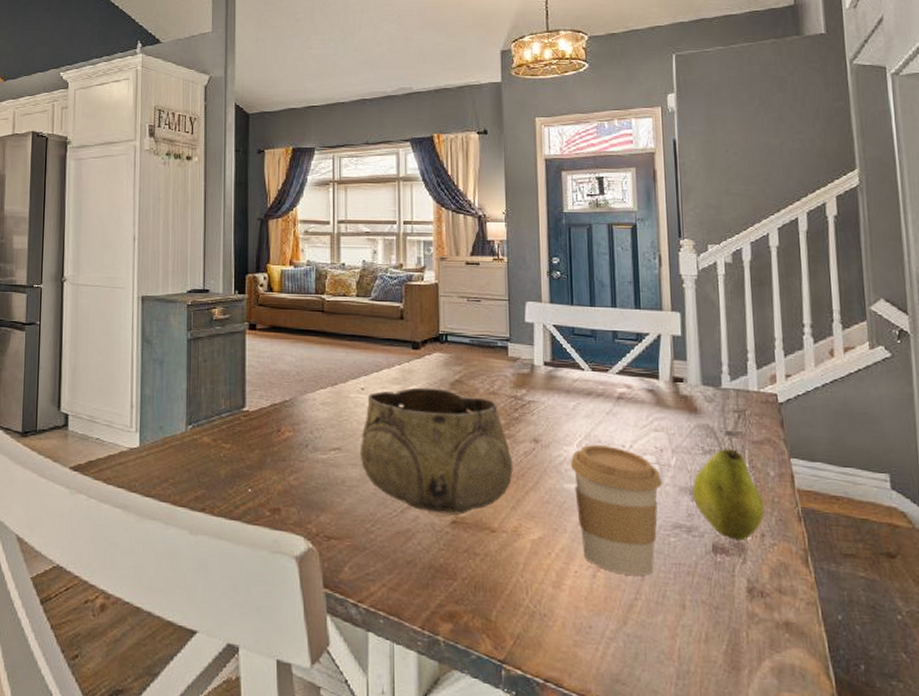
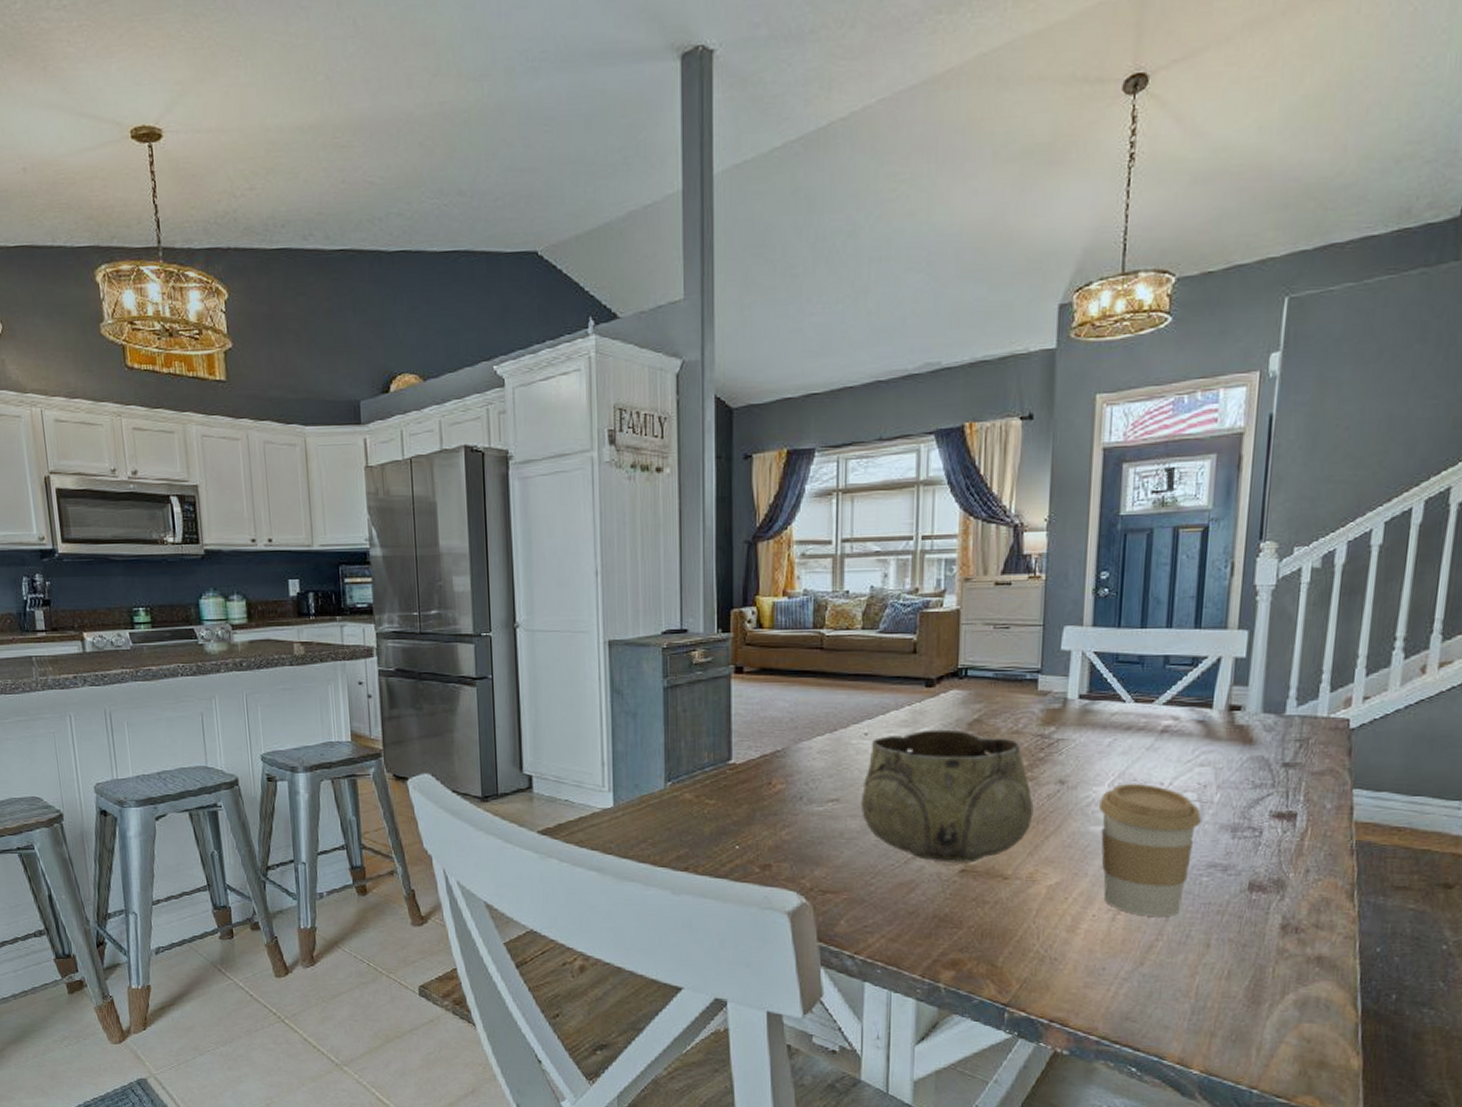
fruit: present [692,449,765,541] -> none [1233,782,1315,878]

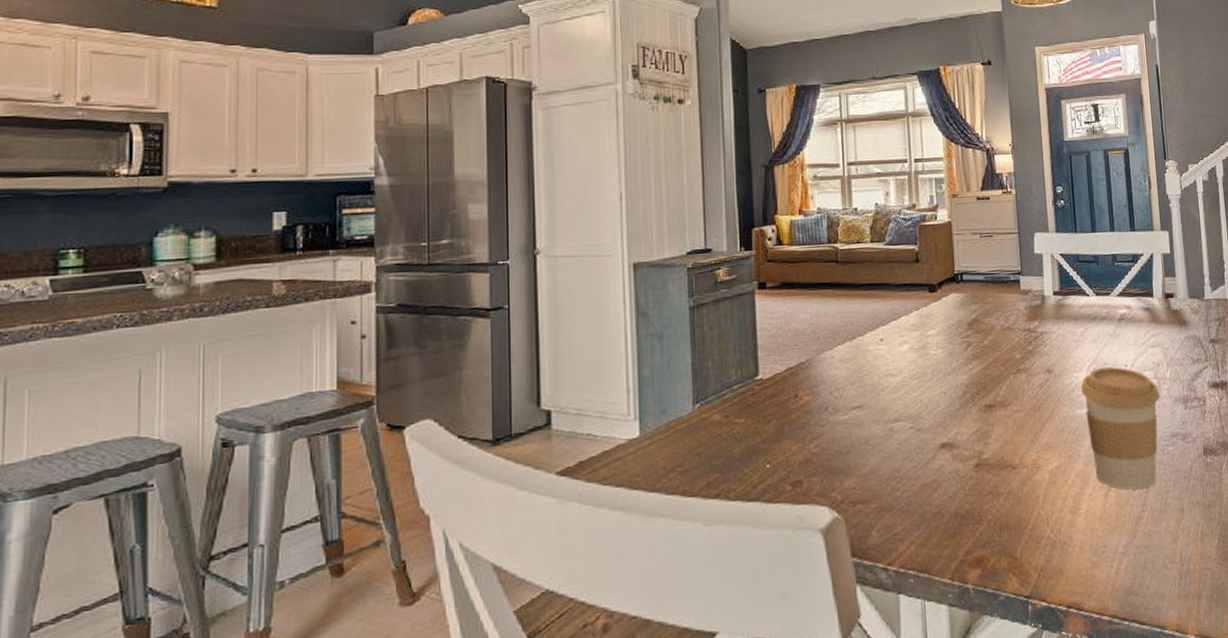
decorative bowl: present [860,729,1034,863] -> none [881,330,1030,459]

